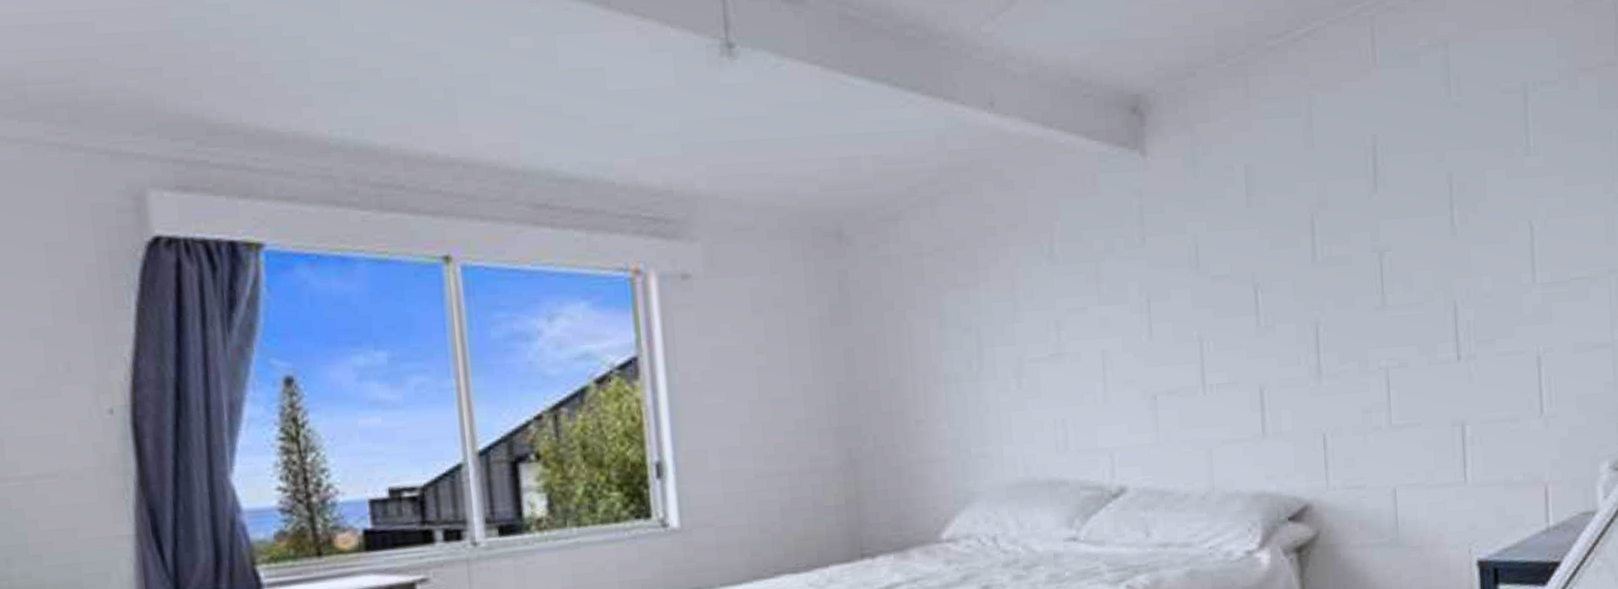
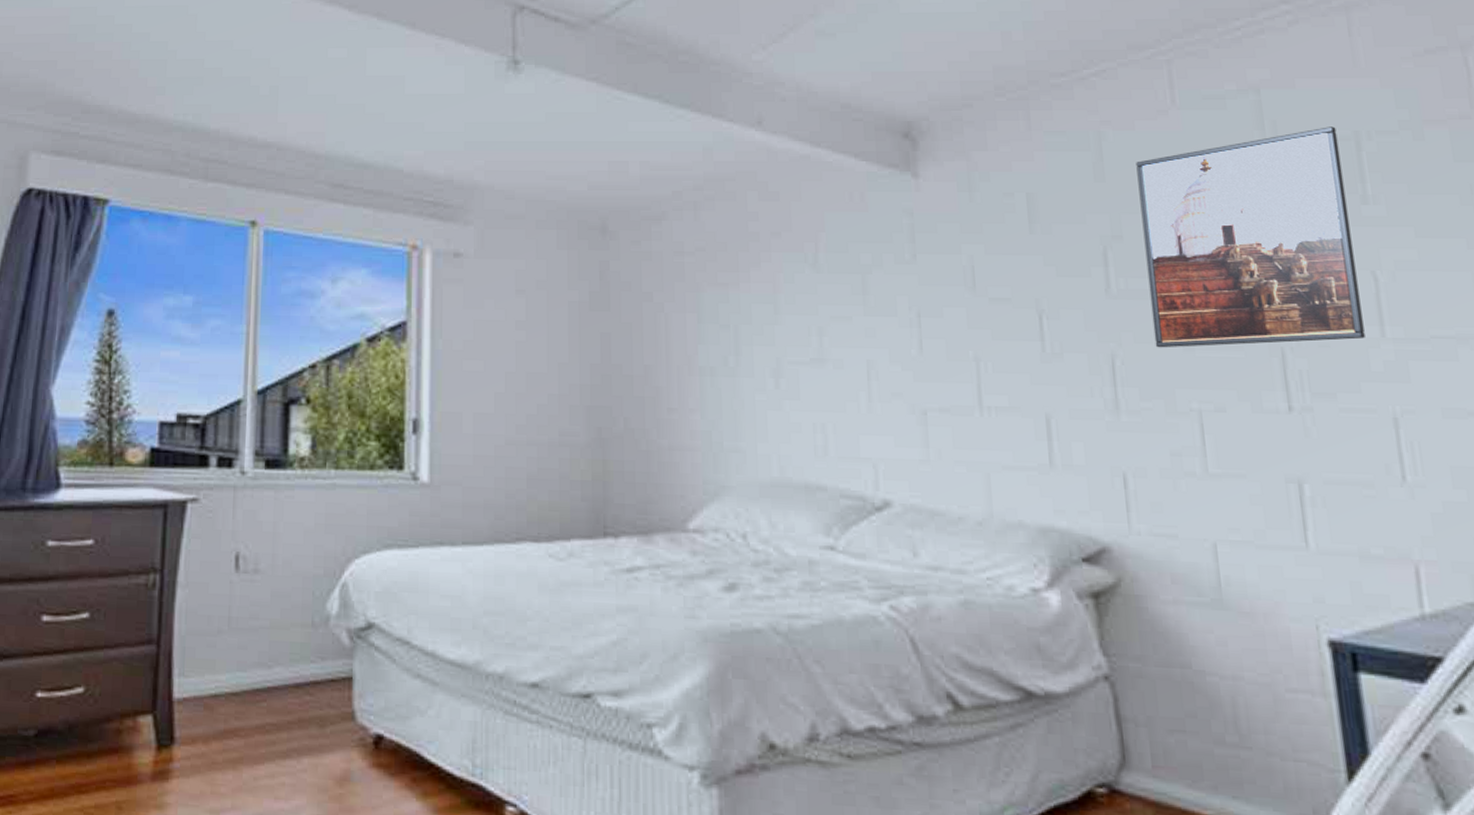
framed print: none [1341,79,1520,312] -> present [1136,127,1365,348]

